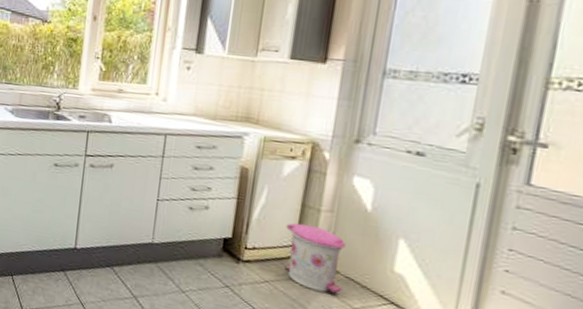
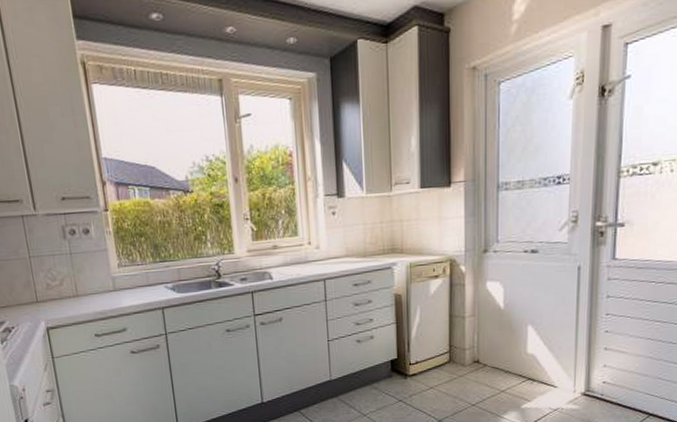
trash can: present [285,223,346,295] -> none [440,331,491,386]

